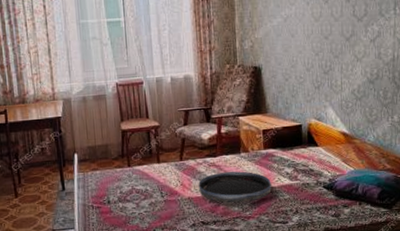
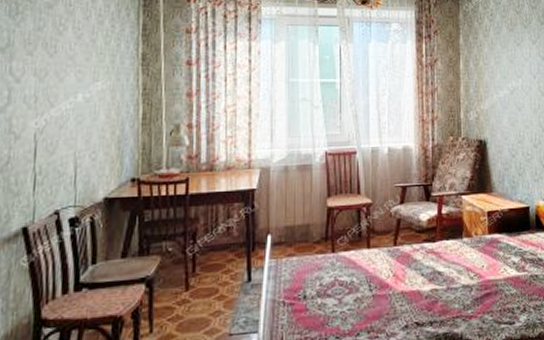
tray: present [198,171,272,203] -> none [414,260,497,299]

